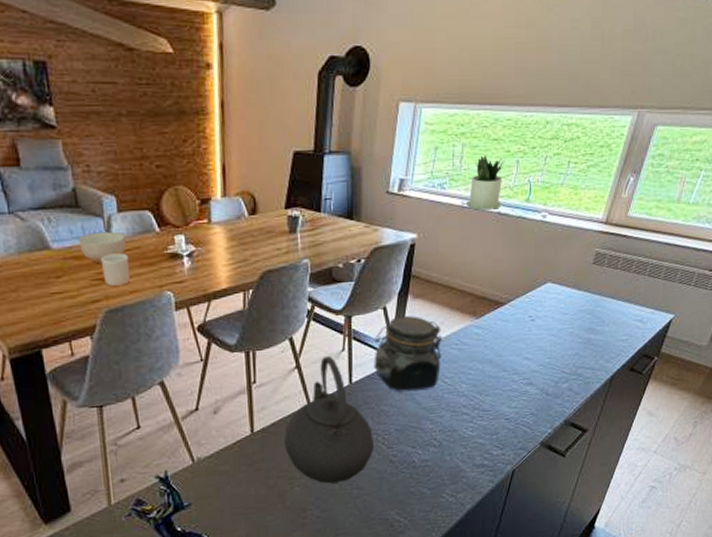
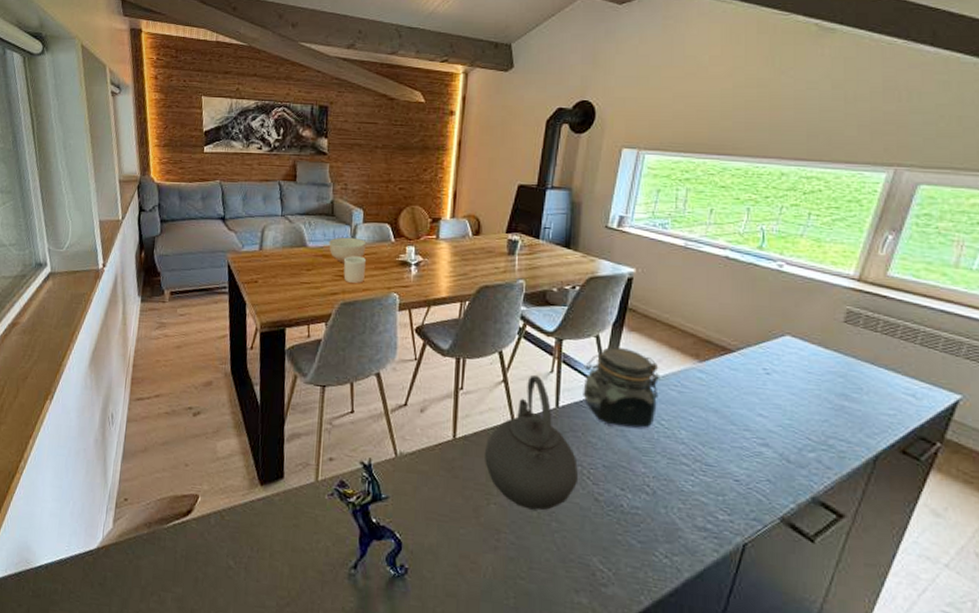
planter: present [465,155,504,210] -> none [688,200,733,254]

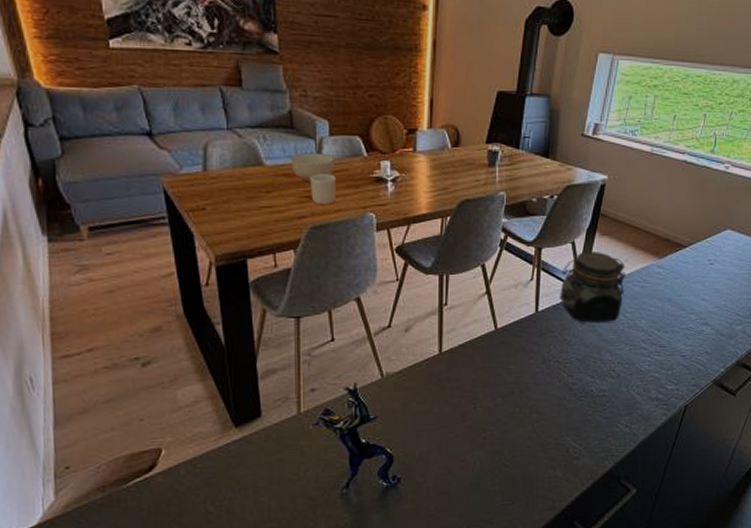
kettle: present [485,375,578,511] -> none [470,285,555,407]

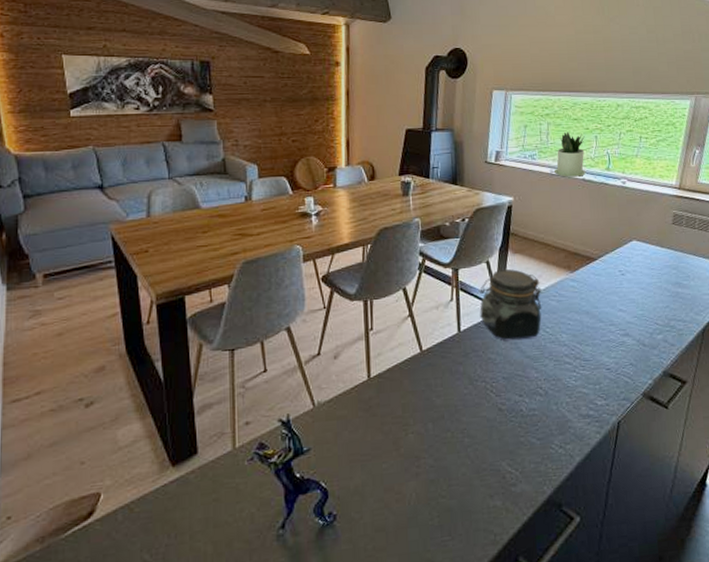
bowl: present [290,152,335,183] -> none [224,194,264,222]
mug: present [309,174,337,205] -> none [241,212,266,241]
planter: none [654,107,693,158] -> present [553,131,585,177]

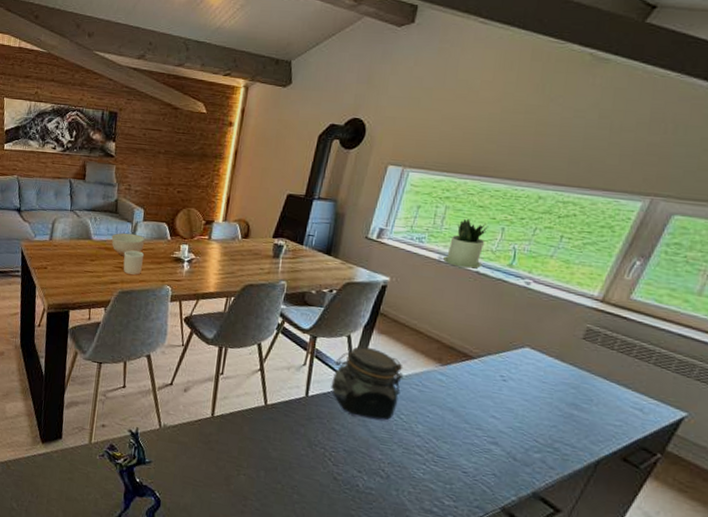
bowl: none [224,194,264,222] -> present [111,232,145,256]
mug: none [241,212,266,241] -> present [123,250,145,276]

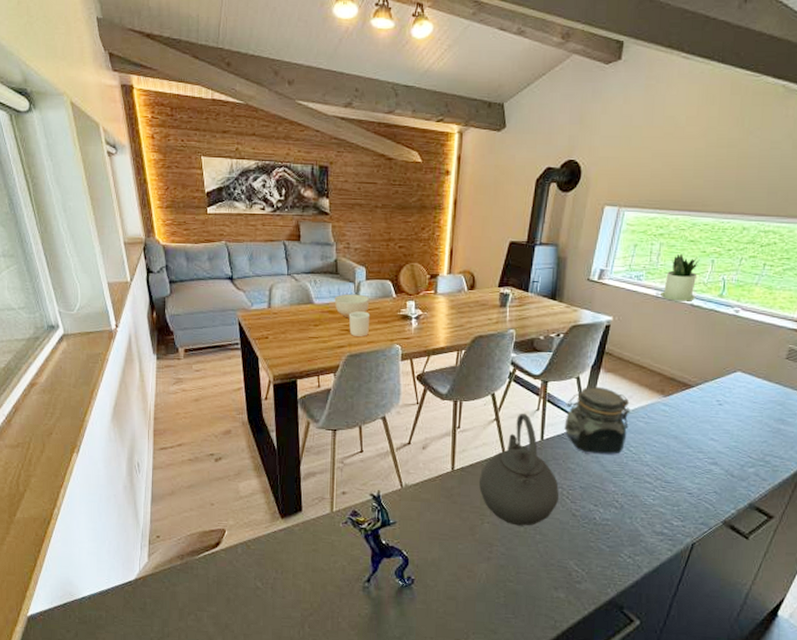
kettle: none [238,367,321,484] -> present [479,414,559,526]

